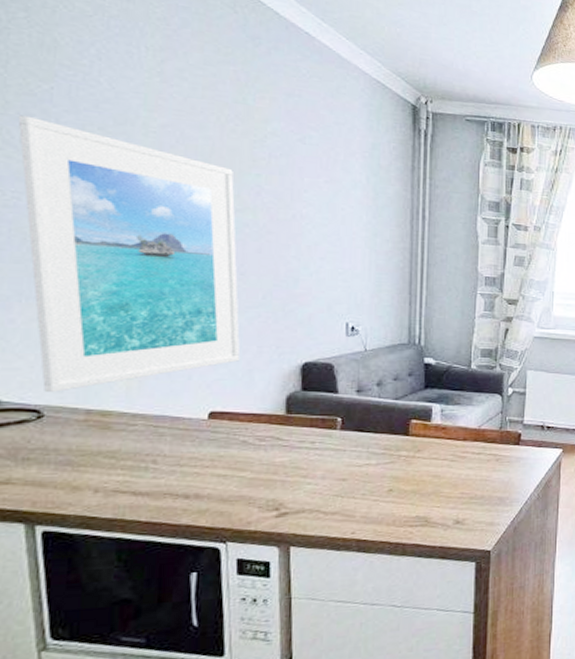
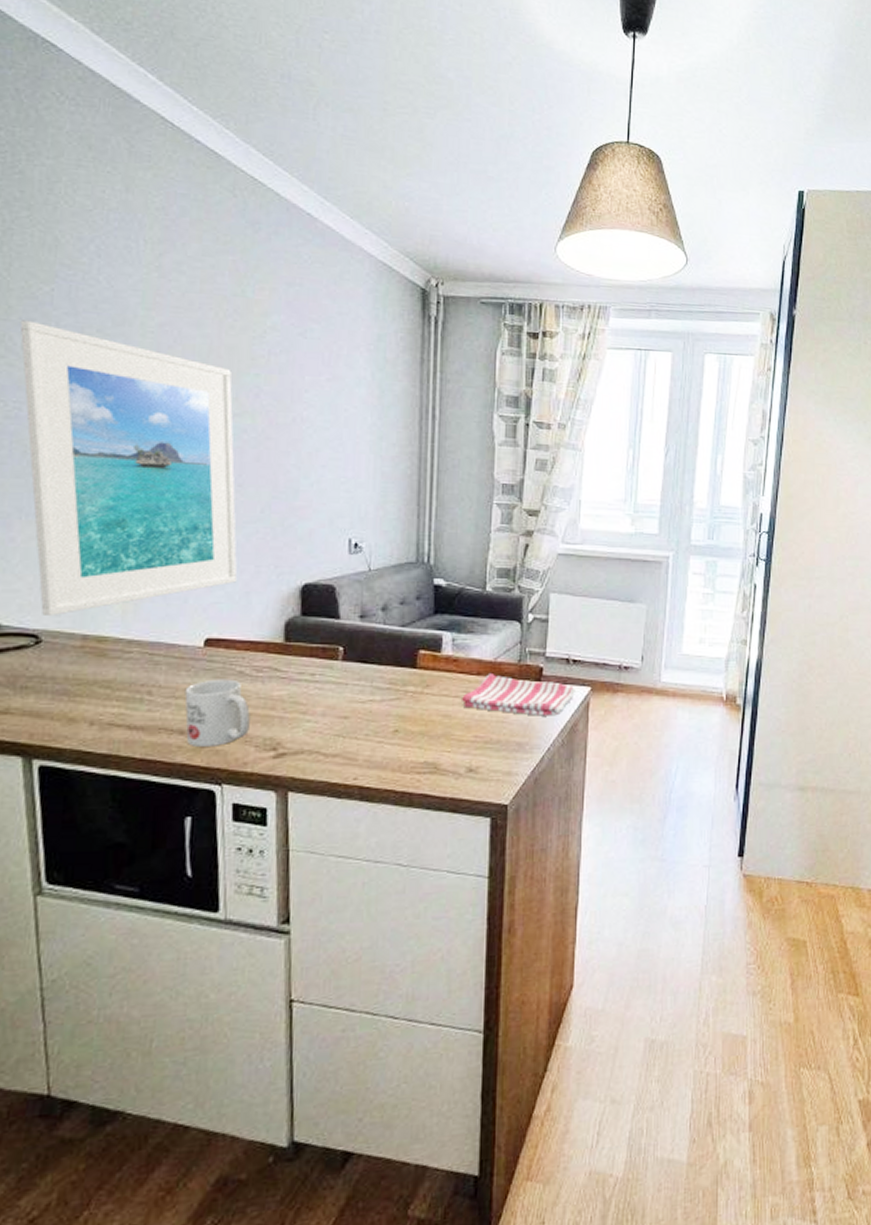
mug: none [189,448,254,509] -> present [184,679,250,746]
dish towel: none [450,439,549,475] -> present [462,674,575,716]

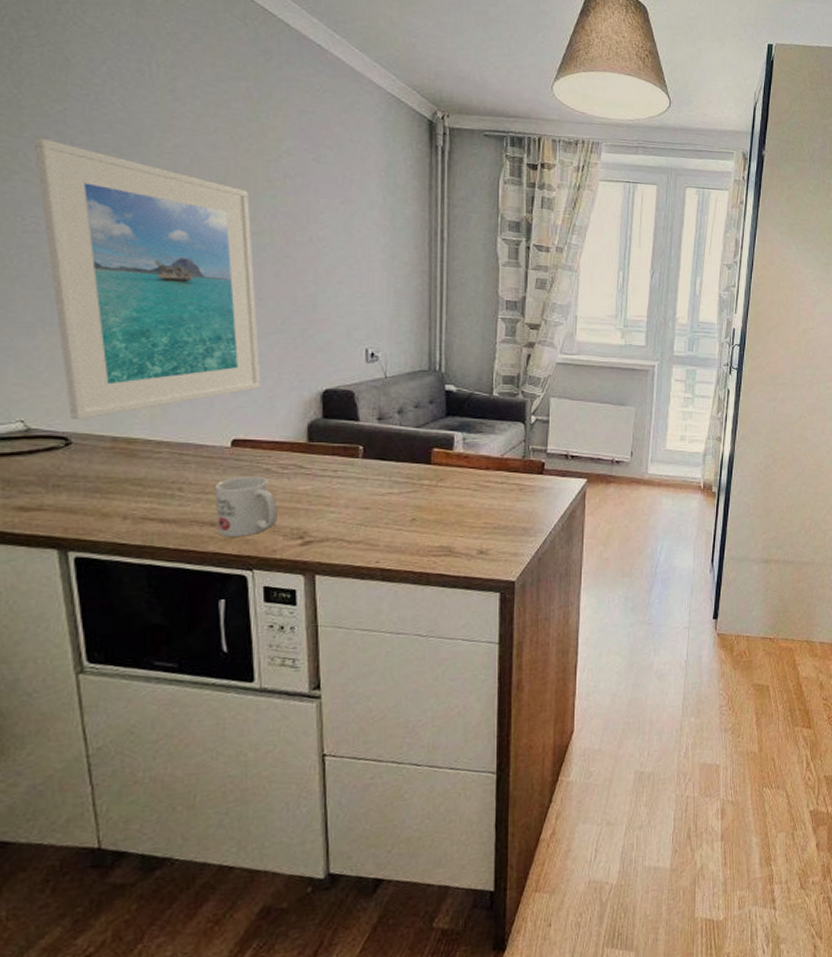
dish towel: present [462,674,575,716] -> none [473,468,573,505]

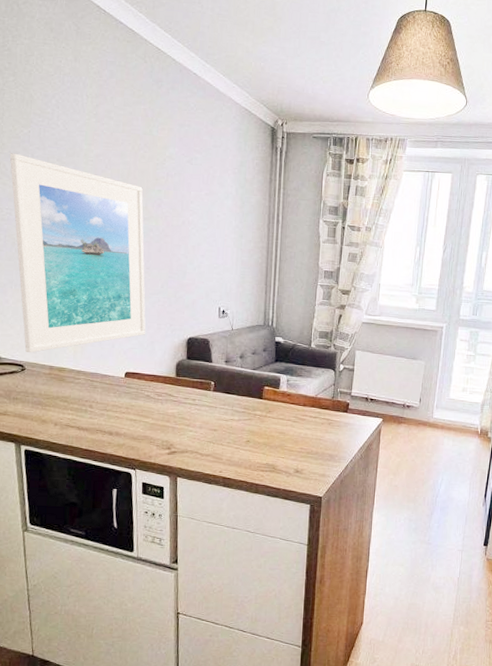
mug: present [214,476,277,537] -> none [112,399,154,444]

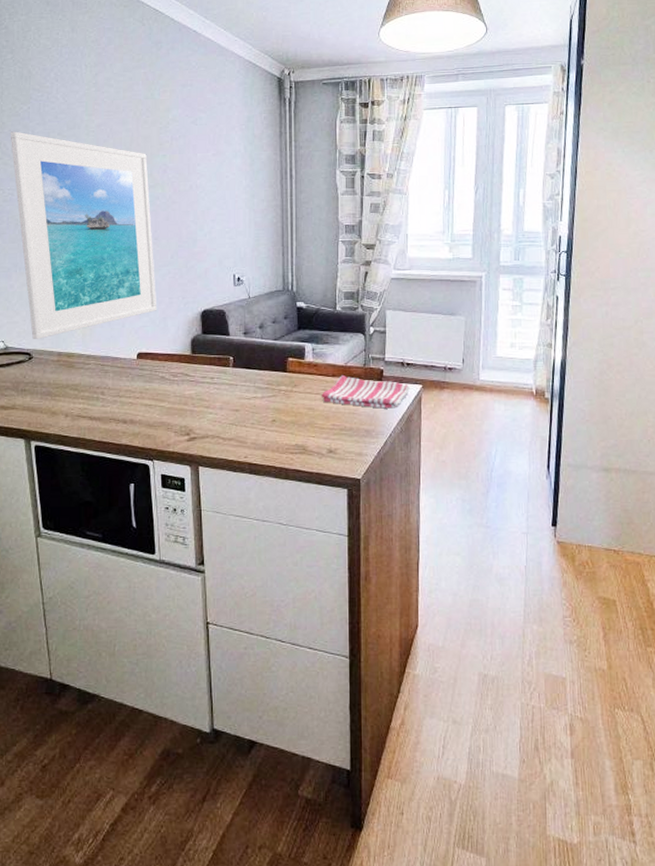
dish towel: none [293,405,371,438] -> present [322,375,410,409]

